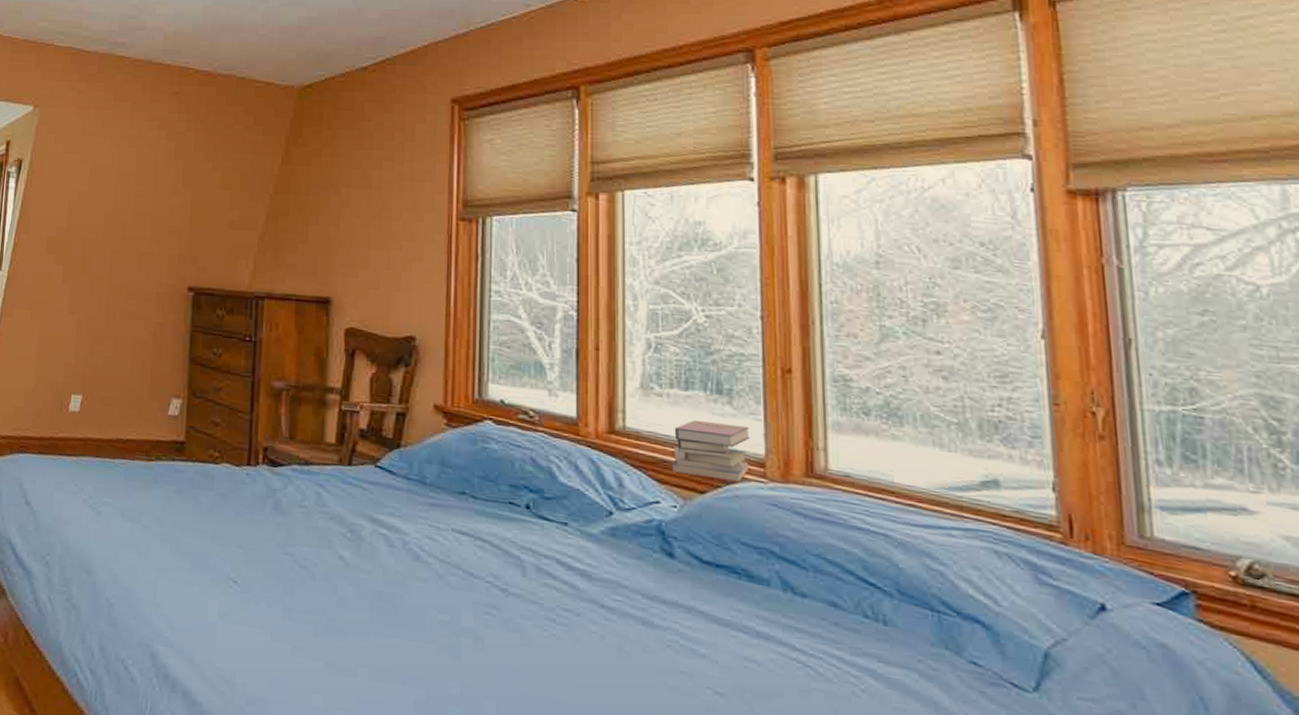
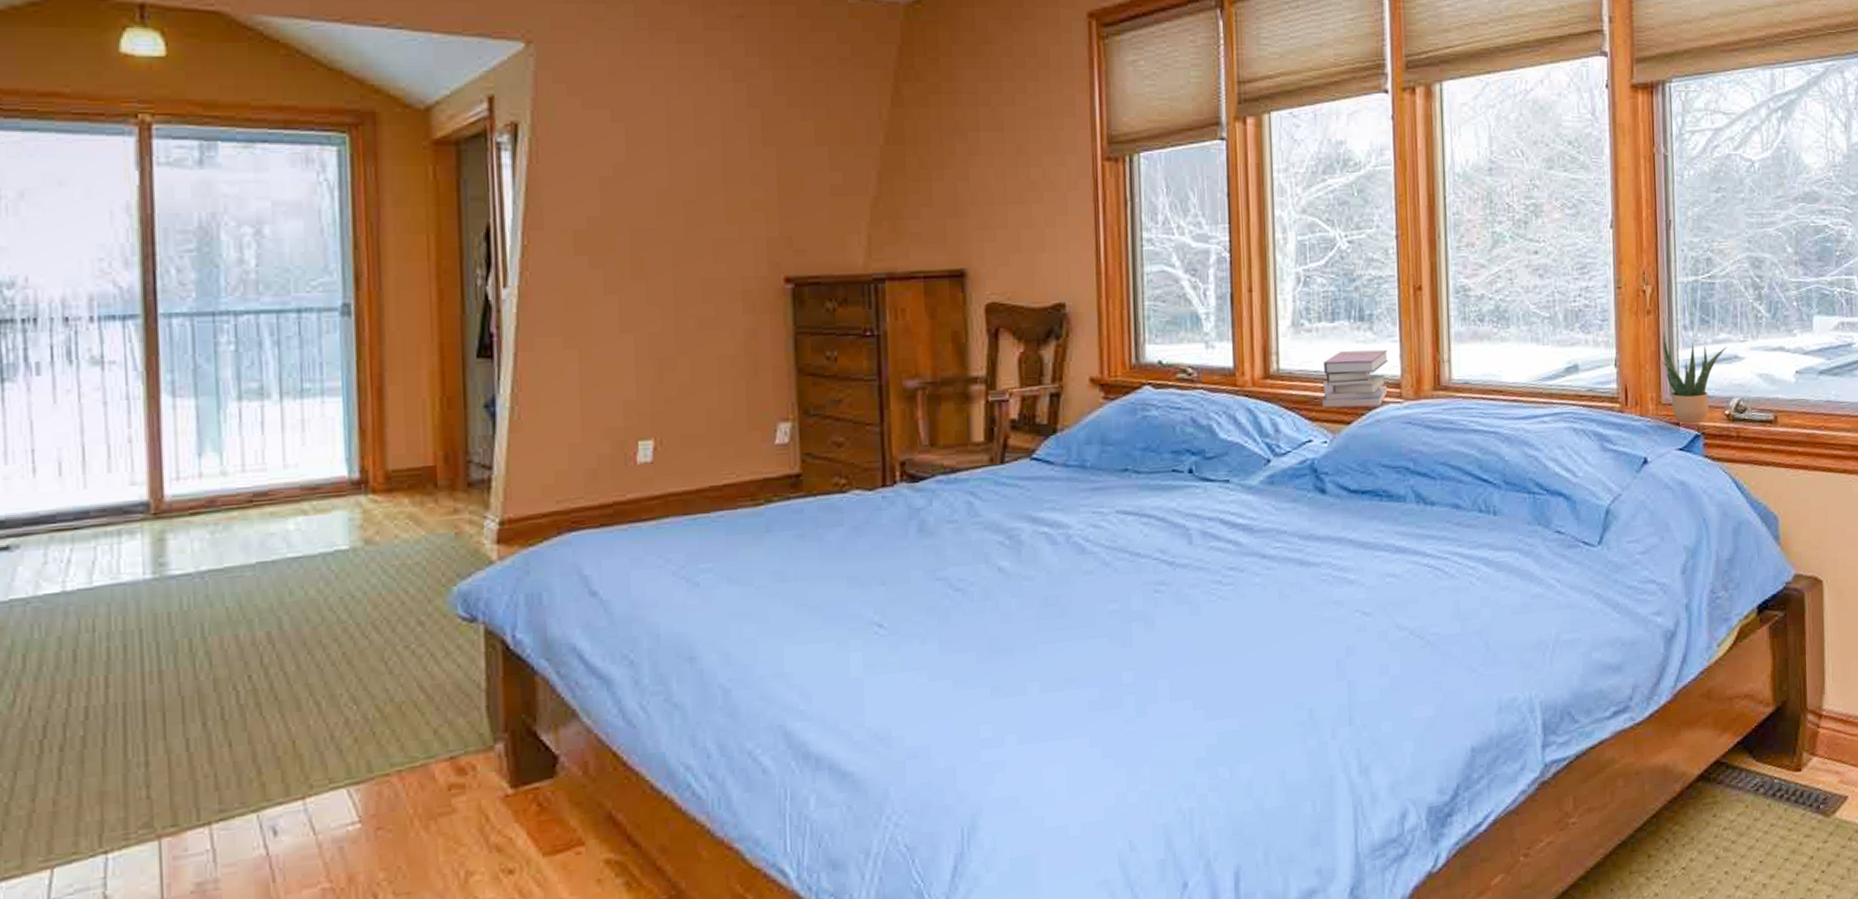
potted plant: none [1124,461,1230,580] -> present [1662,330,1728,425]

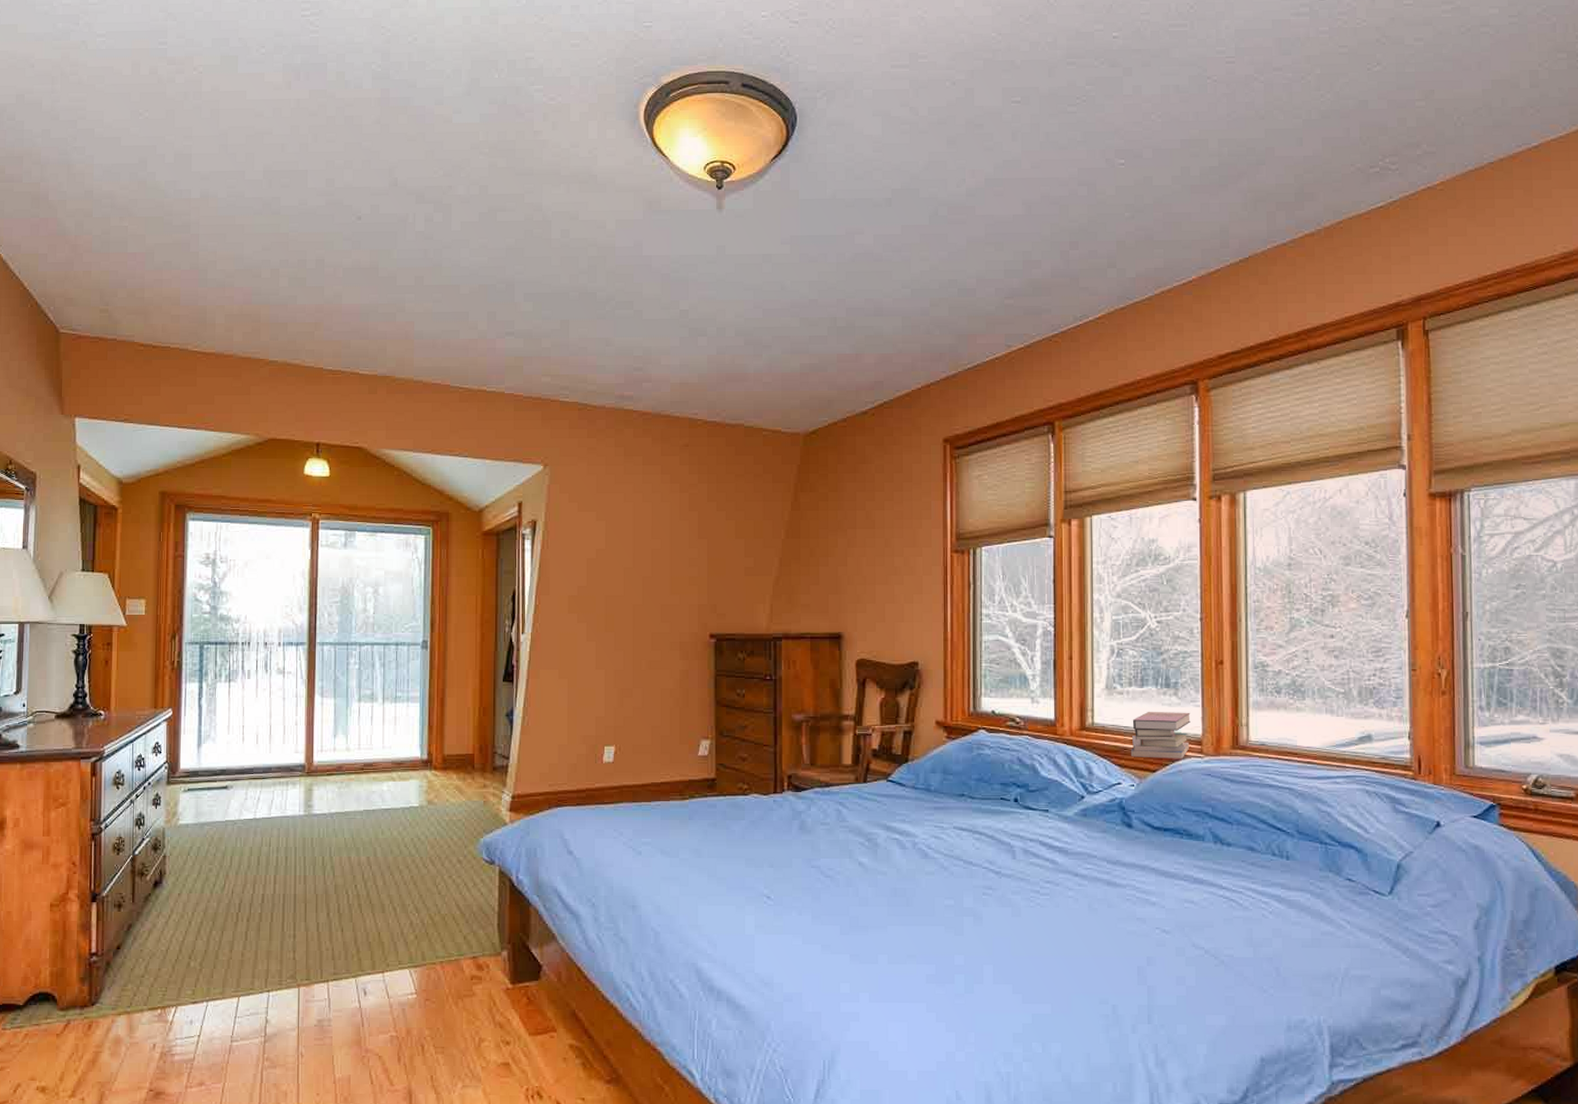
potted plant: present [1662,330,1728,425] -> none [1457,710,1526,795]

